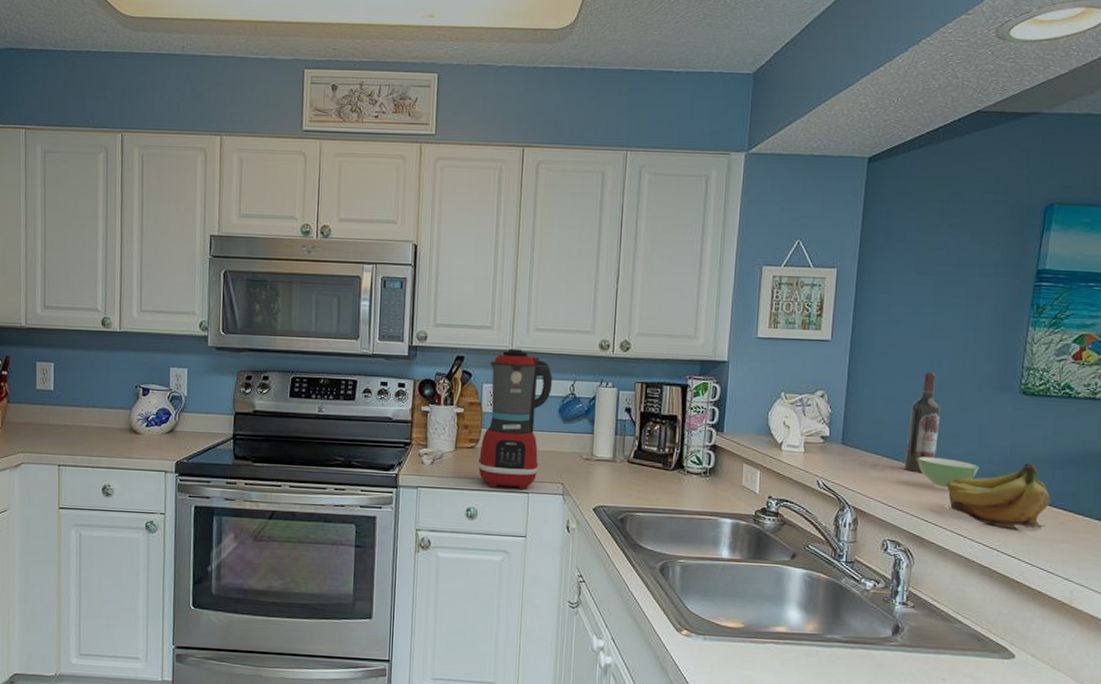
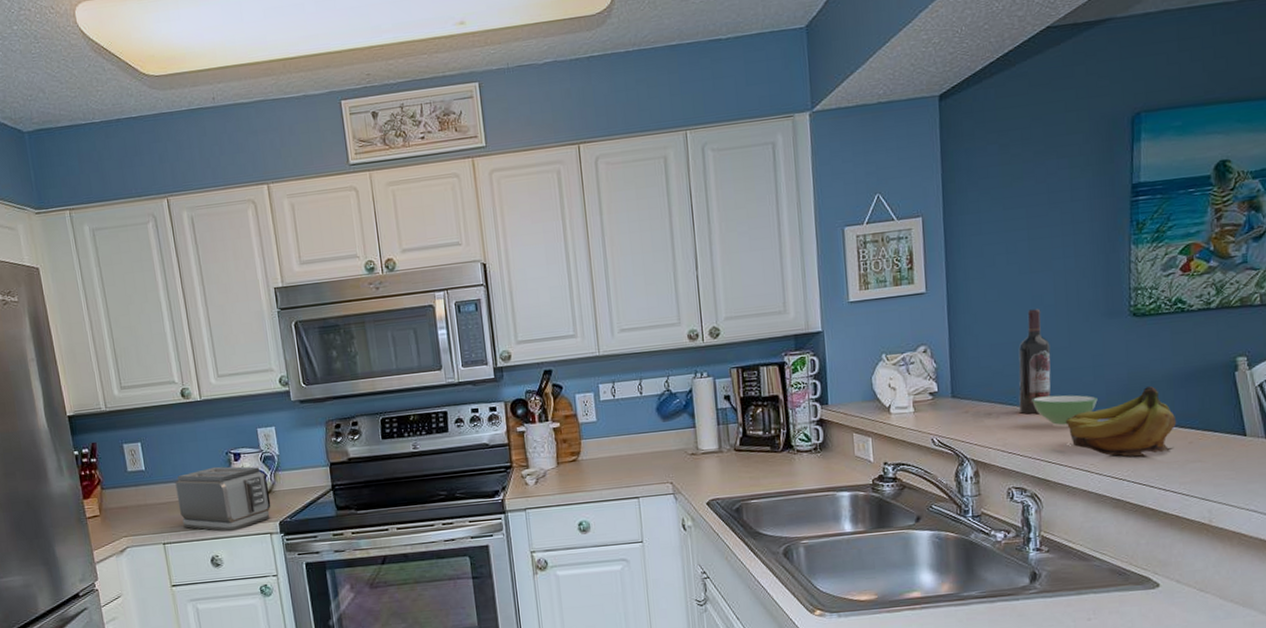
toaster: none [80,398,172,464] -> present [175,466,271,532]
blender: present [477,349,552,489] -> none [579,353,646,498]

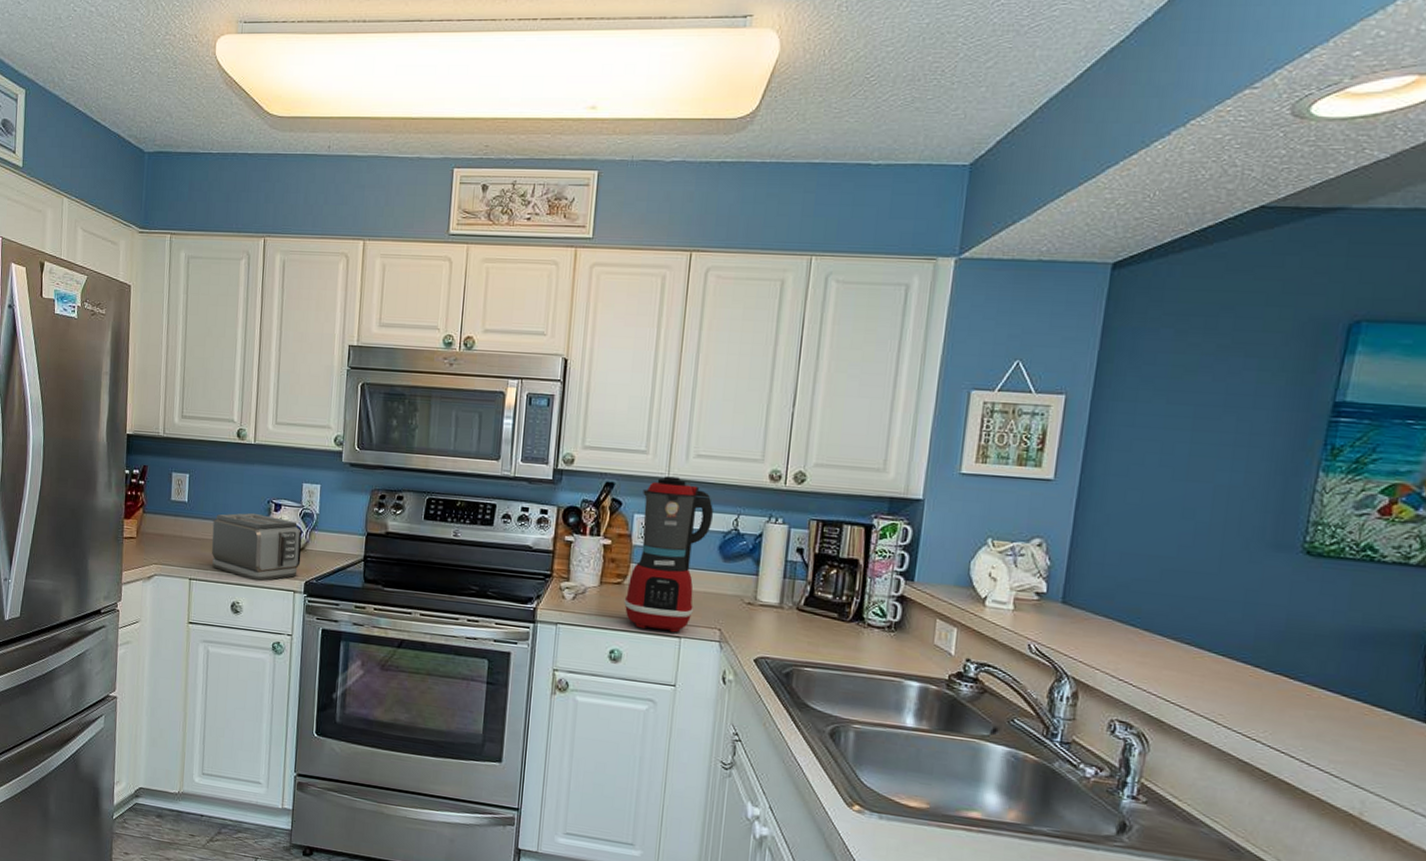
blender: none [579,353,646,498] -> present [624,476,713,633]
wine bottle: present [1018,308,1051,415] -> none [1142,522,1195,644]
bowl: present [1032,394,1098,428] -> none [1159,623,1243,666]
fruit: present [1065,386,1177,457] -> none [1196,639,1340,722]

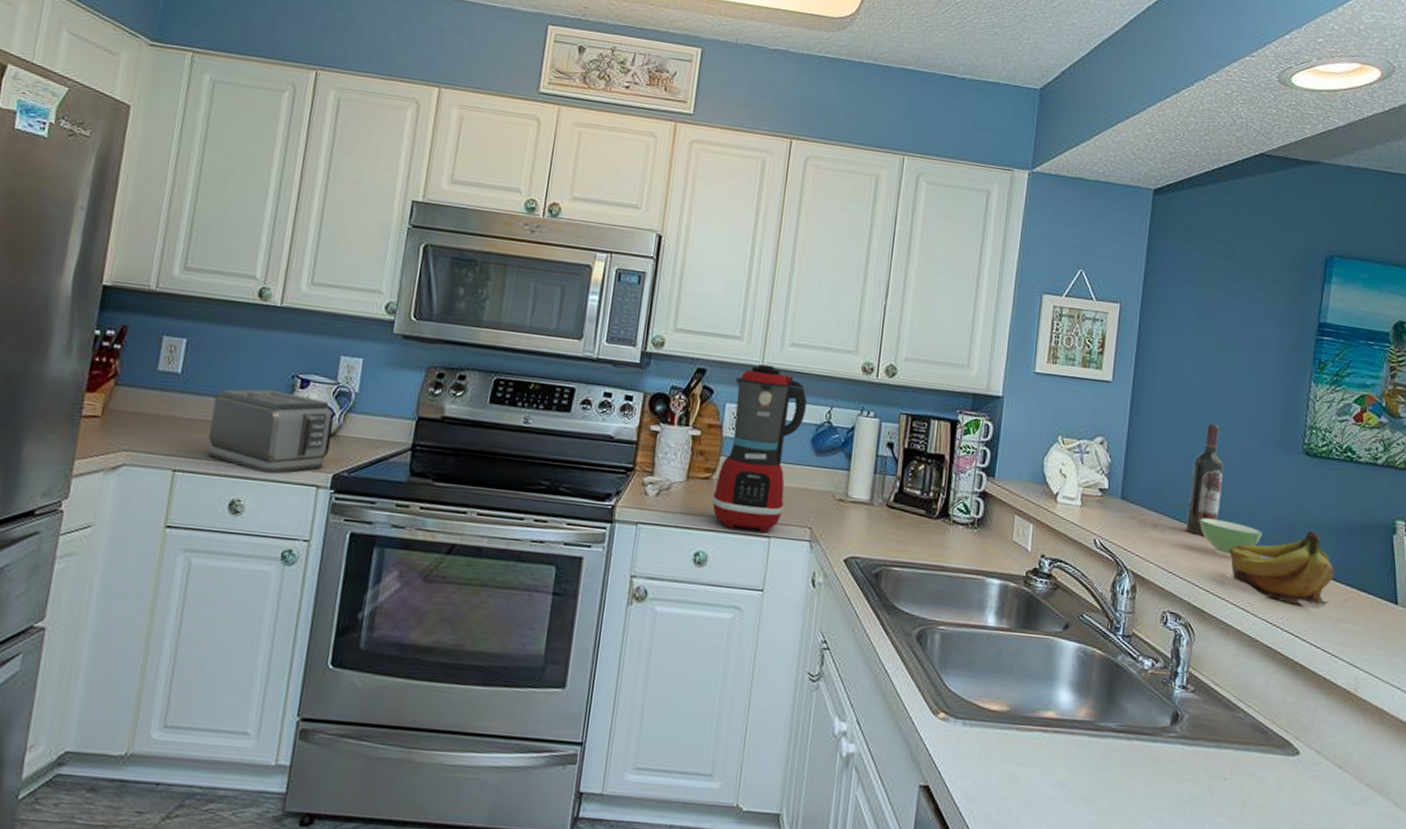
wine bottle: none [1142,522,1195,644] -> present [1186,424,1225,537]
bowl: none [1159,623,1243,666] -> present [1199,517,1263,558]
fruit: none [1196,639,1340,722] -> present [1228,531,1335,606]

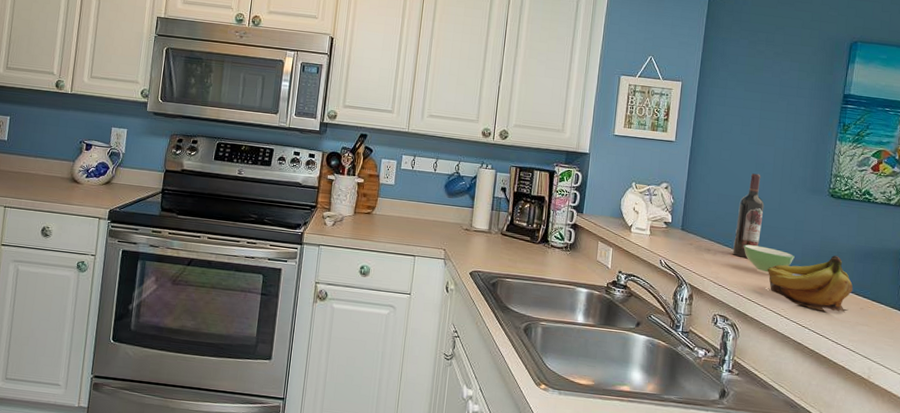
toaster: present [207,389,334,474] -> none [26,151,109,209]
blender: present [712,364,807,533] -> none [372,130,441,253]

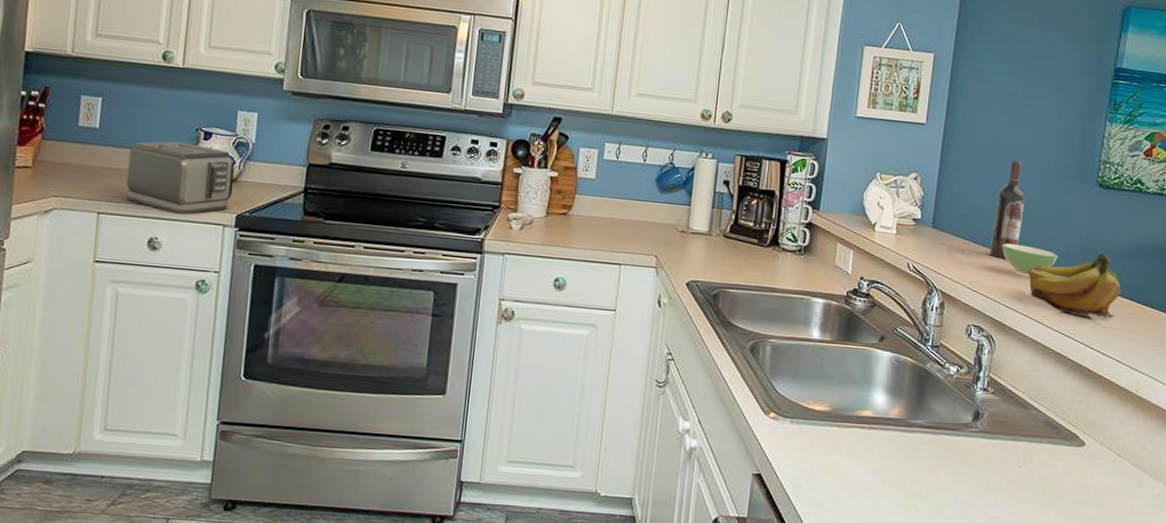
toaster: none [26,151,109,209] -> present [126,141,235,215]

